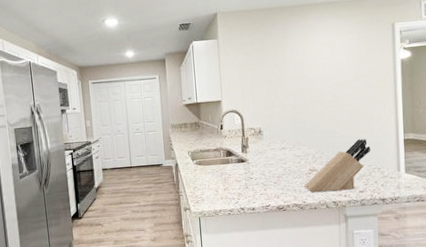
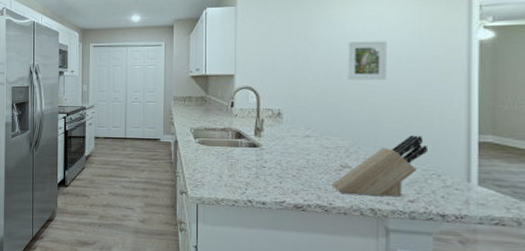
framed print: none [308,63,339,98] -> present [347,41,387,80]

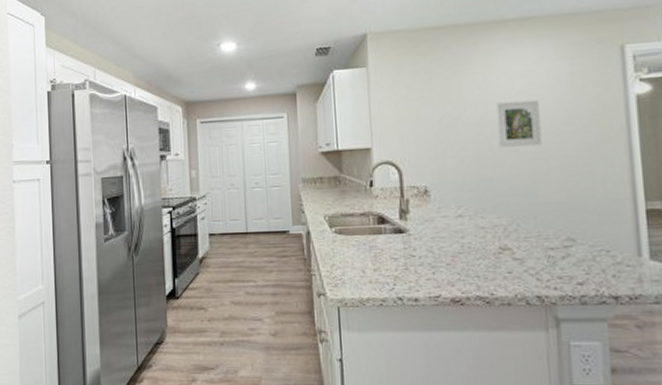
knife block: present [331,135,429,198] -> none [491,207,594,281]

